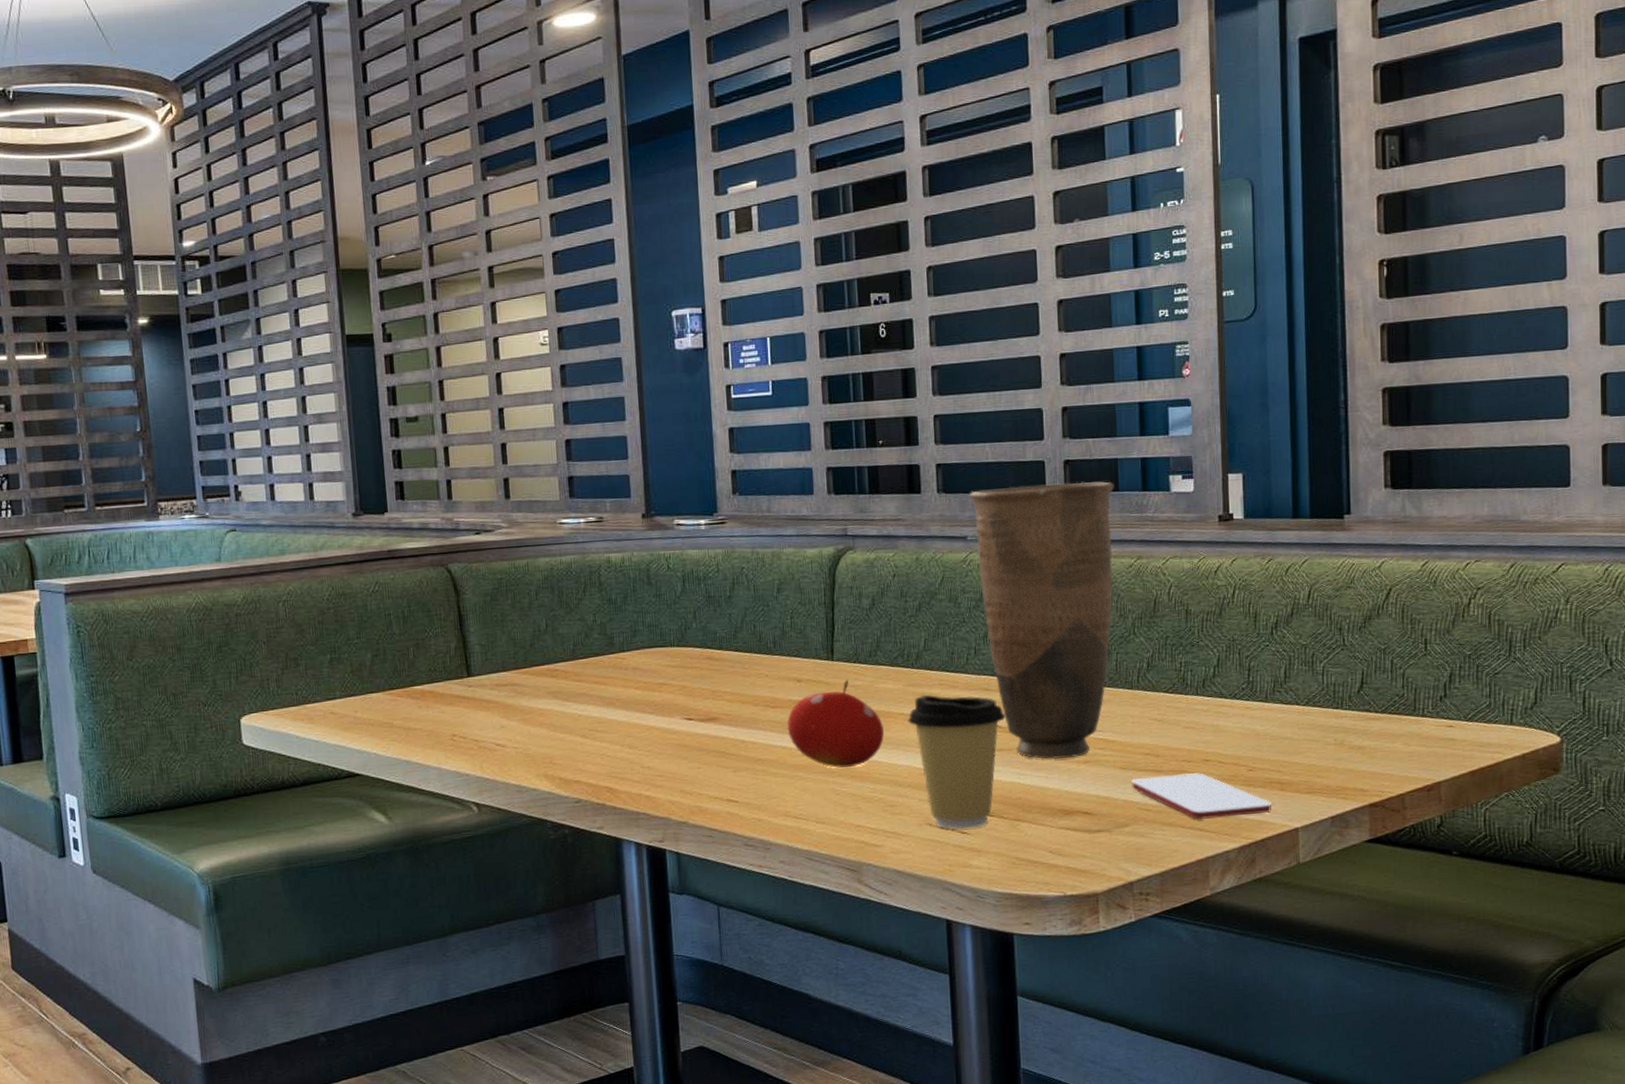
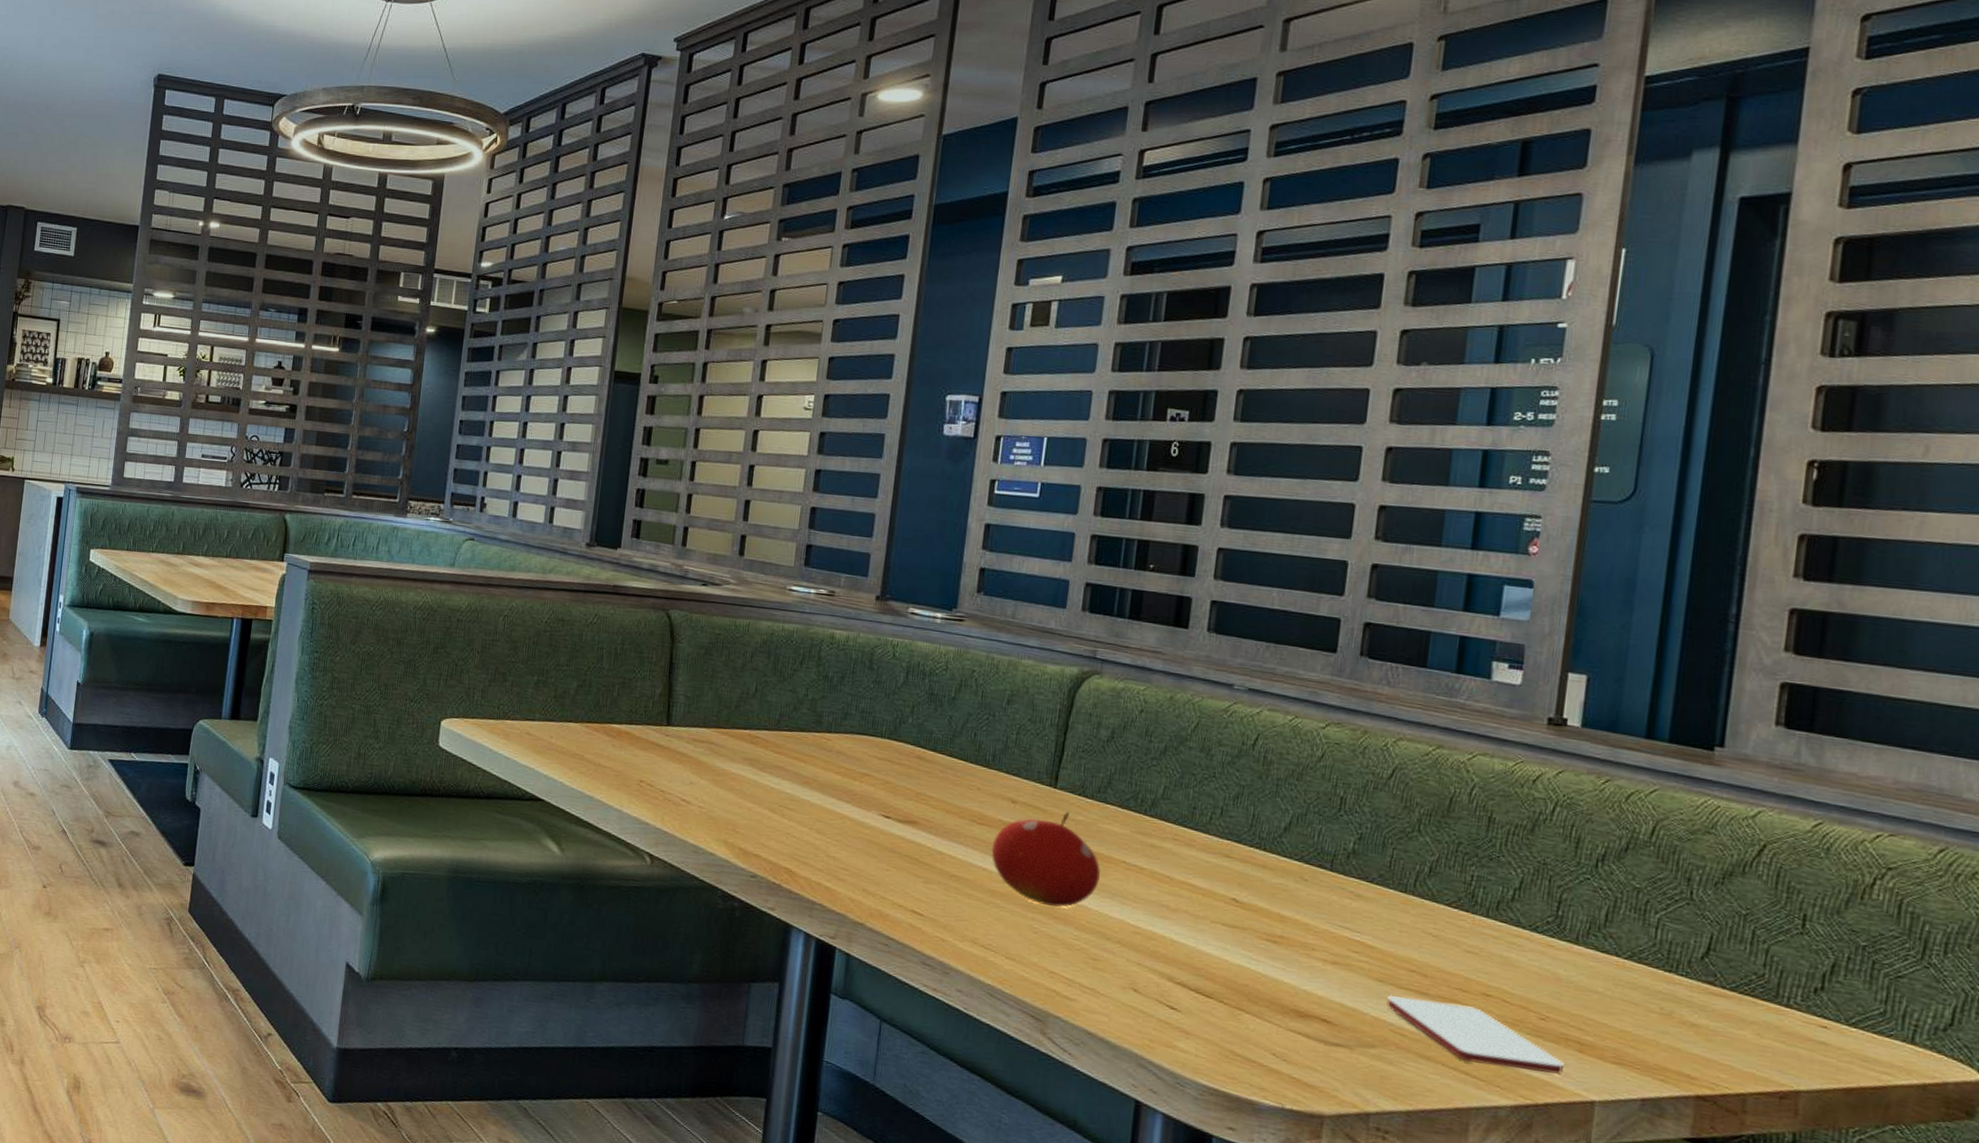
coffee cup: present [908,695,1006,830] -> none [1129,847,1245,1007]
vase: present [970,481,1114,760] -> none [1239,636,1422,955]

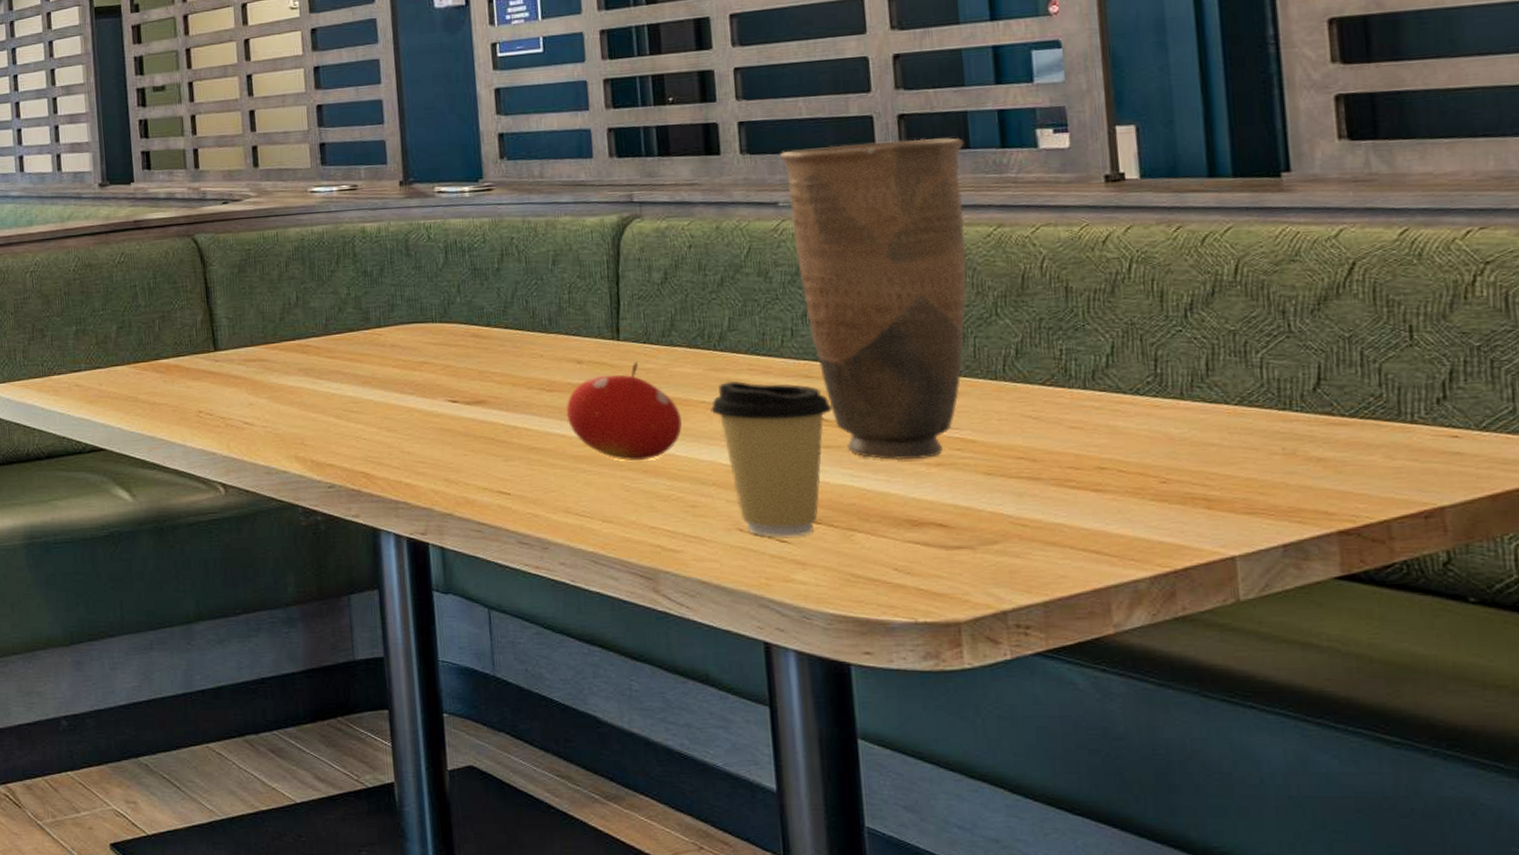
coffee cup: none [1129,847,1245,1007] -> present [710,381,833,537]
vase: none [1239,636,1422,955] -> present [780,138,967,461]
smartphone: present [1386,995,1564,1074] -> none [1000,483,1195,541]

